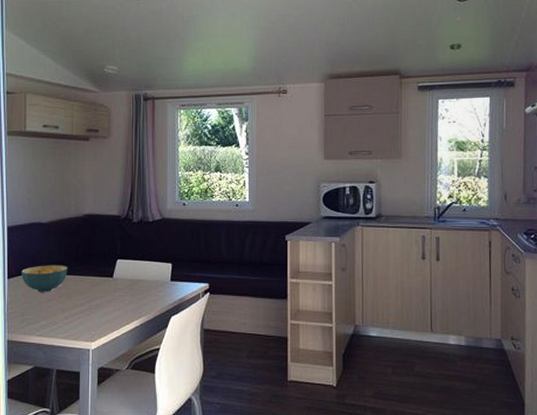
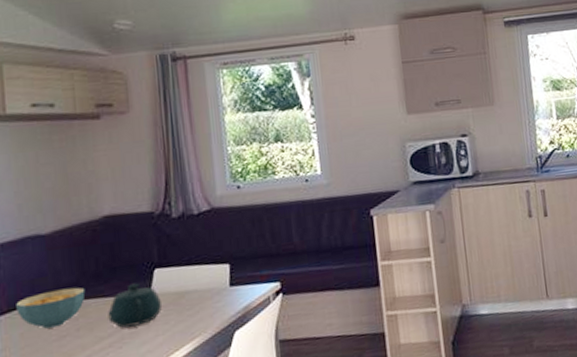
teapot: none [82,268,121,300] -> present [108,283,163,328]

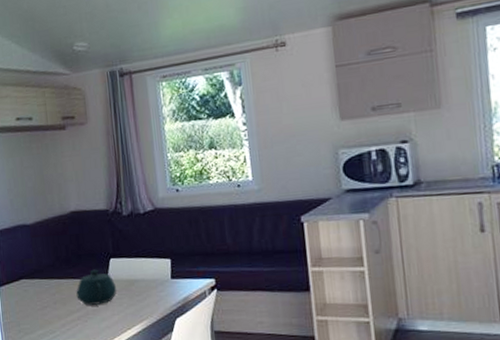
cereal bowl: present [16,287,86,329] -> none [12,268,60,300]

